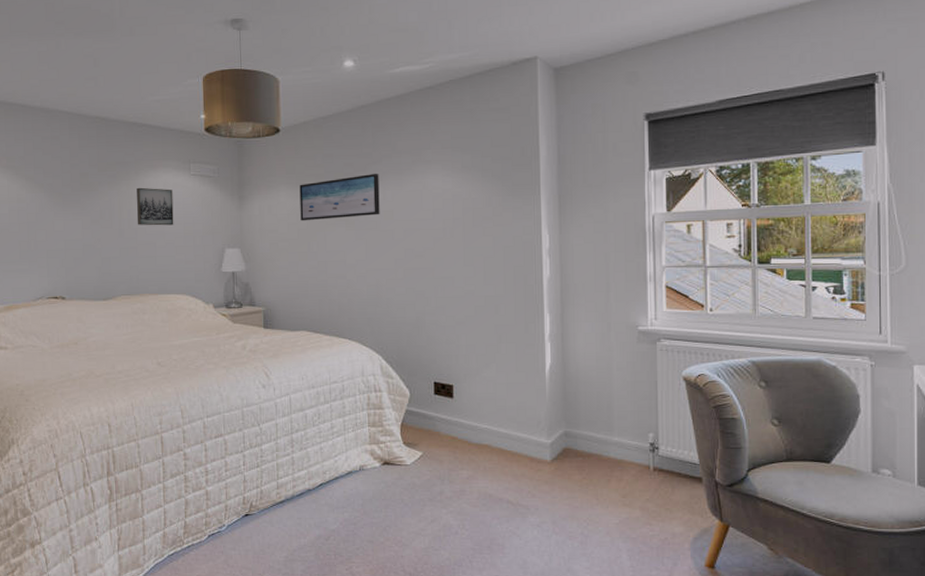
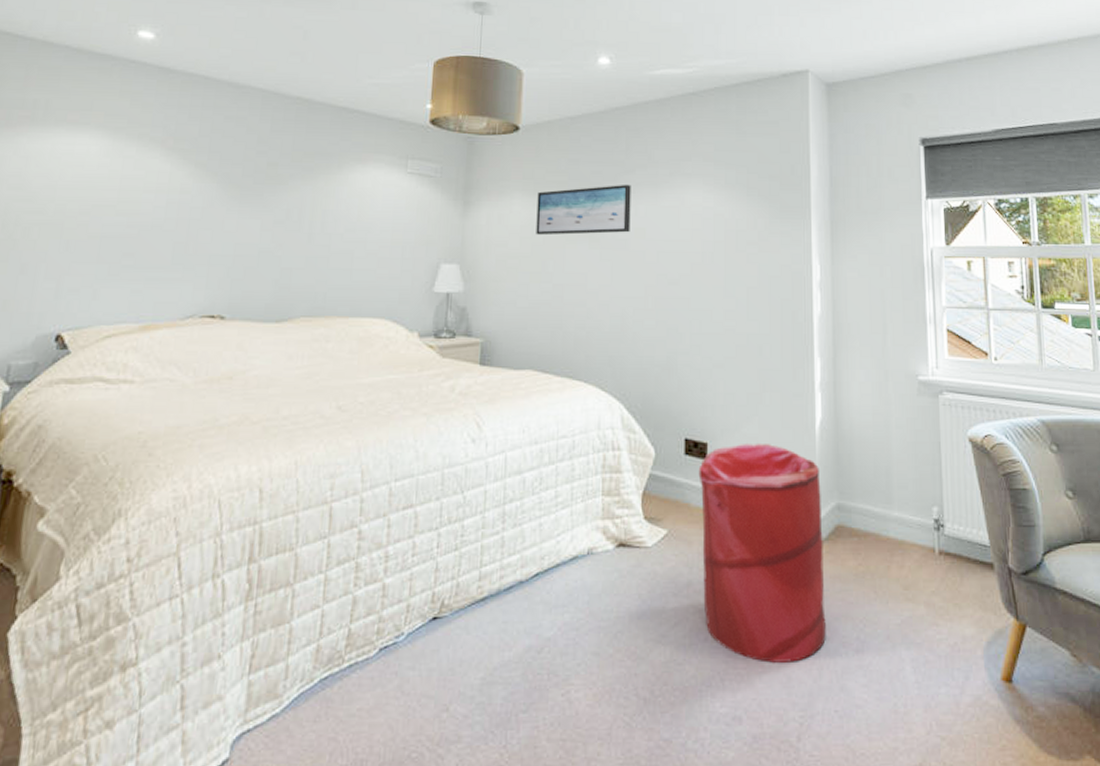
wall art: present [136,187,174,226] -> none [332,184,383,232]
laundry hamper: none [446,384,555,550] -> present [698,442,826,663]

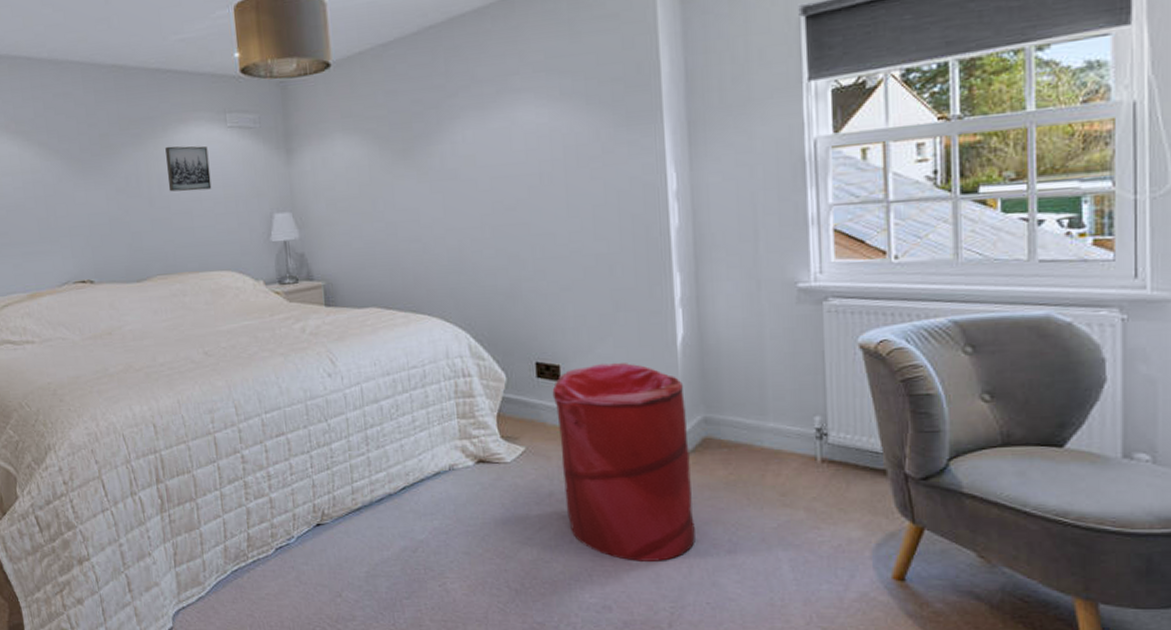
wall art: none [332,184,383,232] -> present [165,146,212,192]
wall art: present [536,184,631,236] -> none [358,109,459,175]

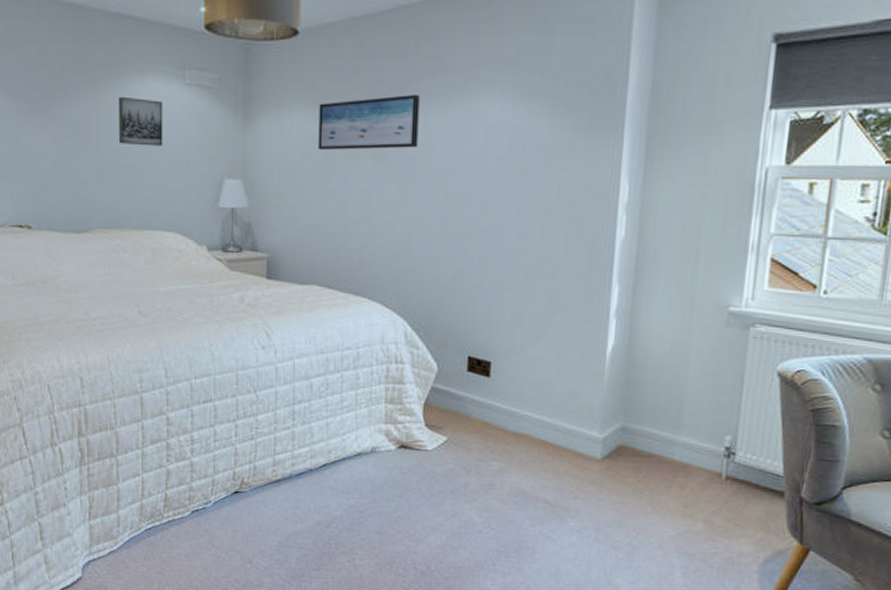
wall art: none [358,109,459,175] -> present [318,94,420,151]
laundry hamper: present [552,362,695,561] -> none [479,363,607,558]

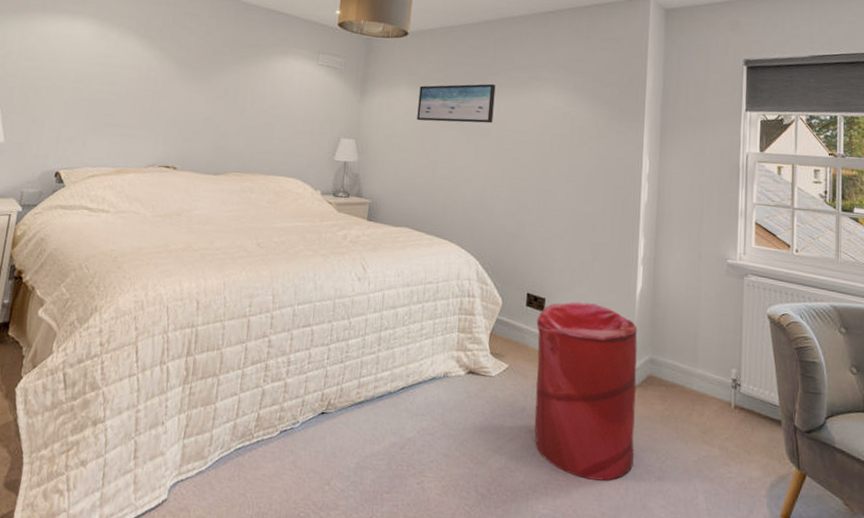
wall art: present [118,96,163,146] -> none [259,70,299,110]
laundry hamper: none [479,363,607,558] -> present [534,301,638,481]

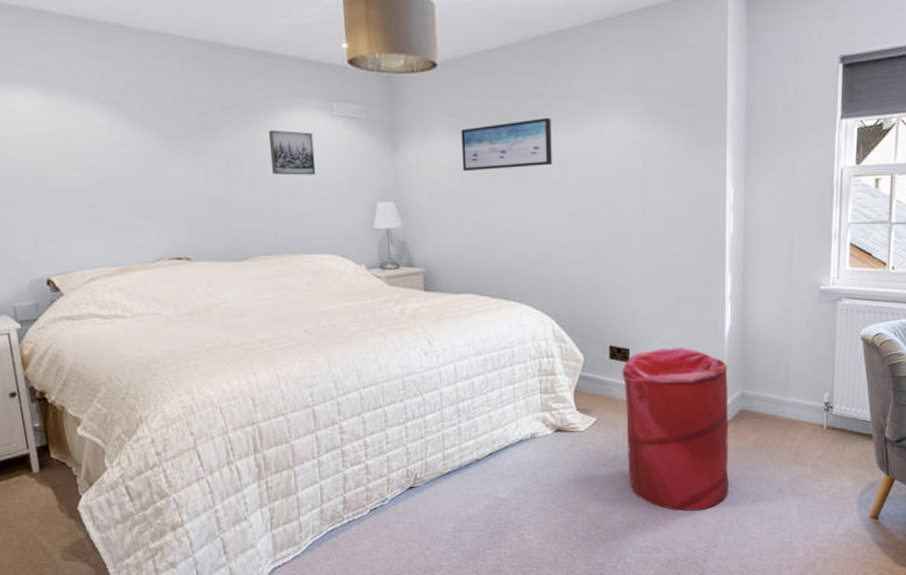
wall art: none [259,70,299,110] -> present [269,130,316,176]

